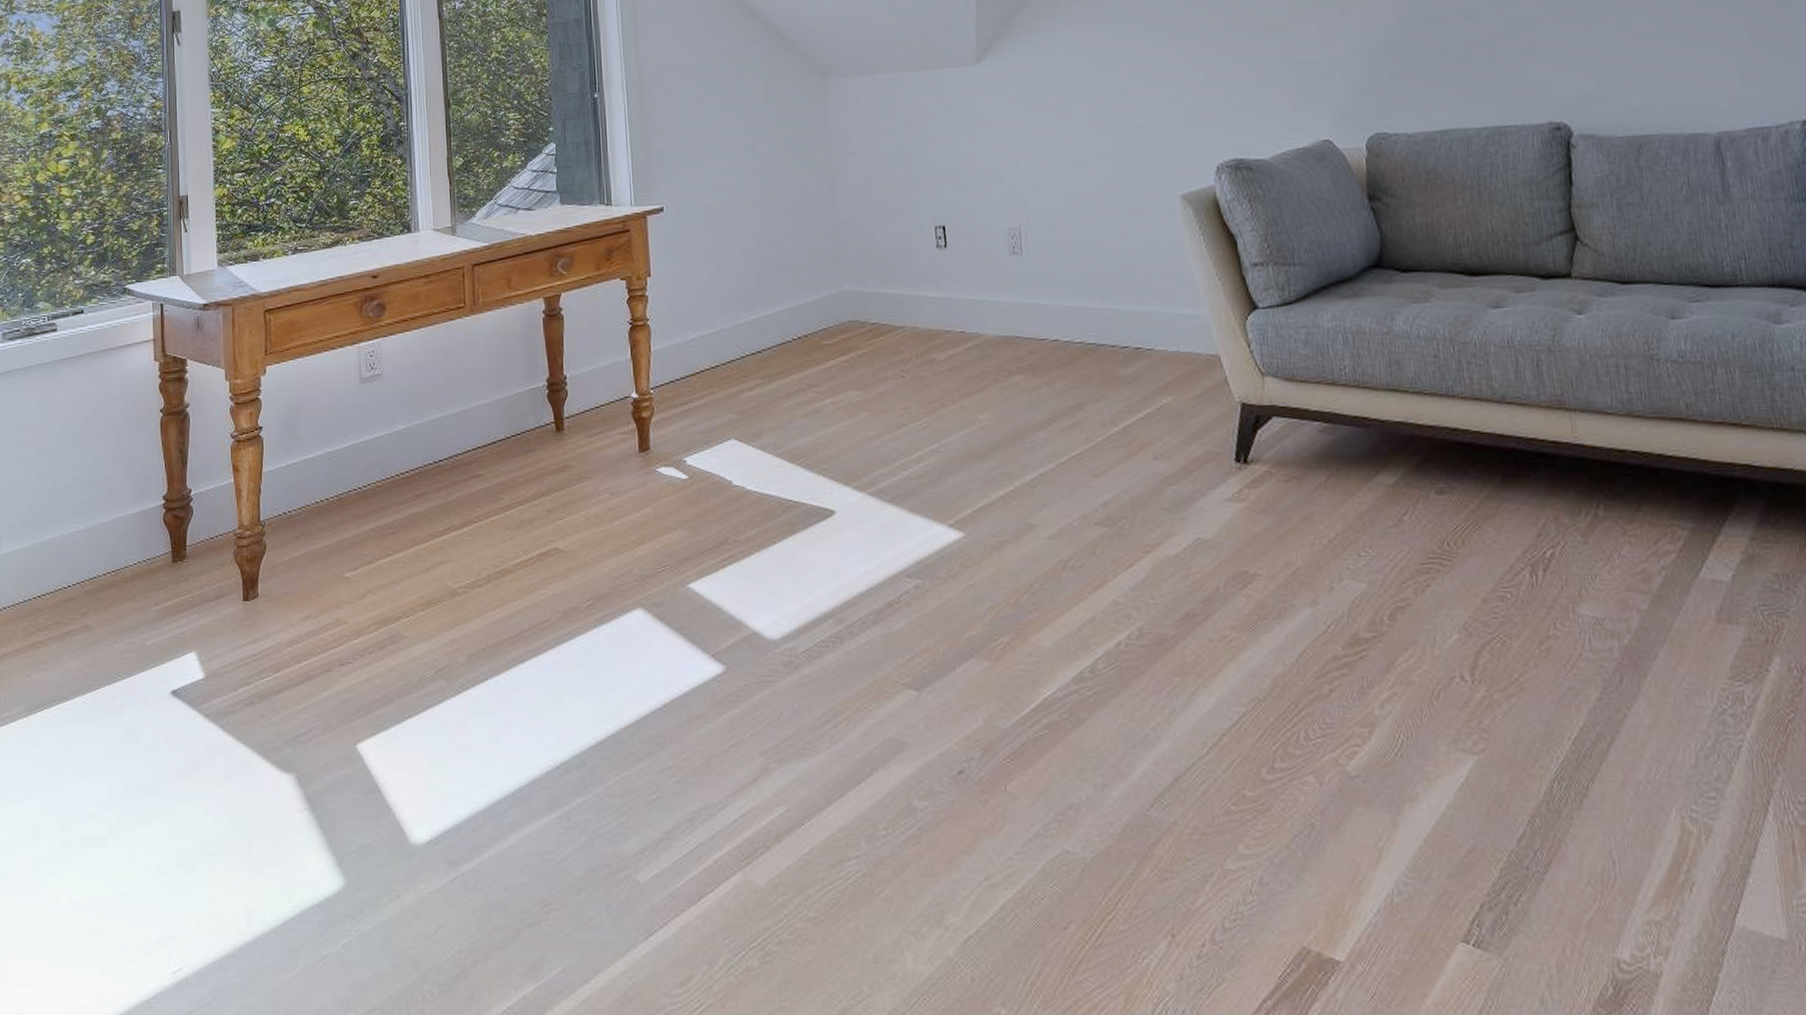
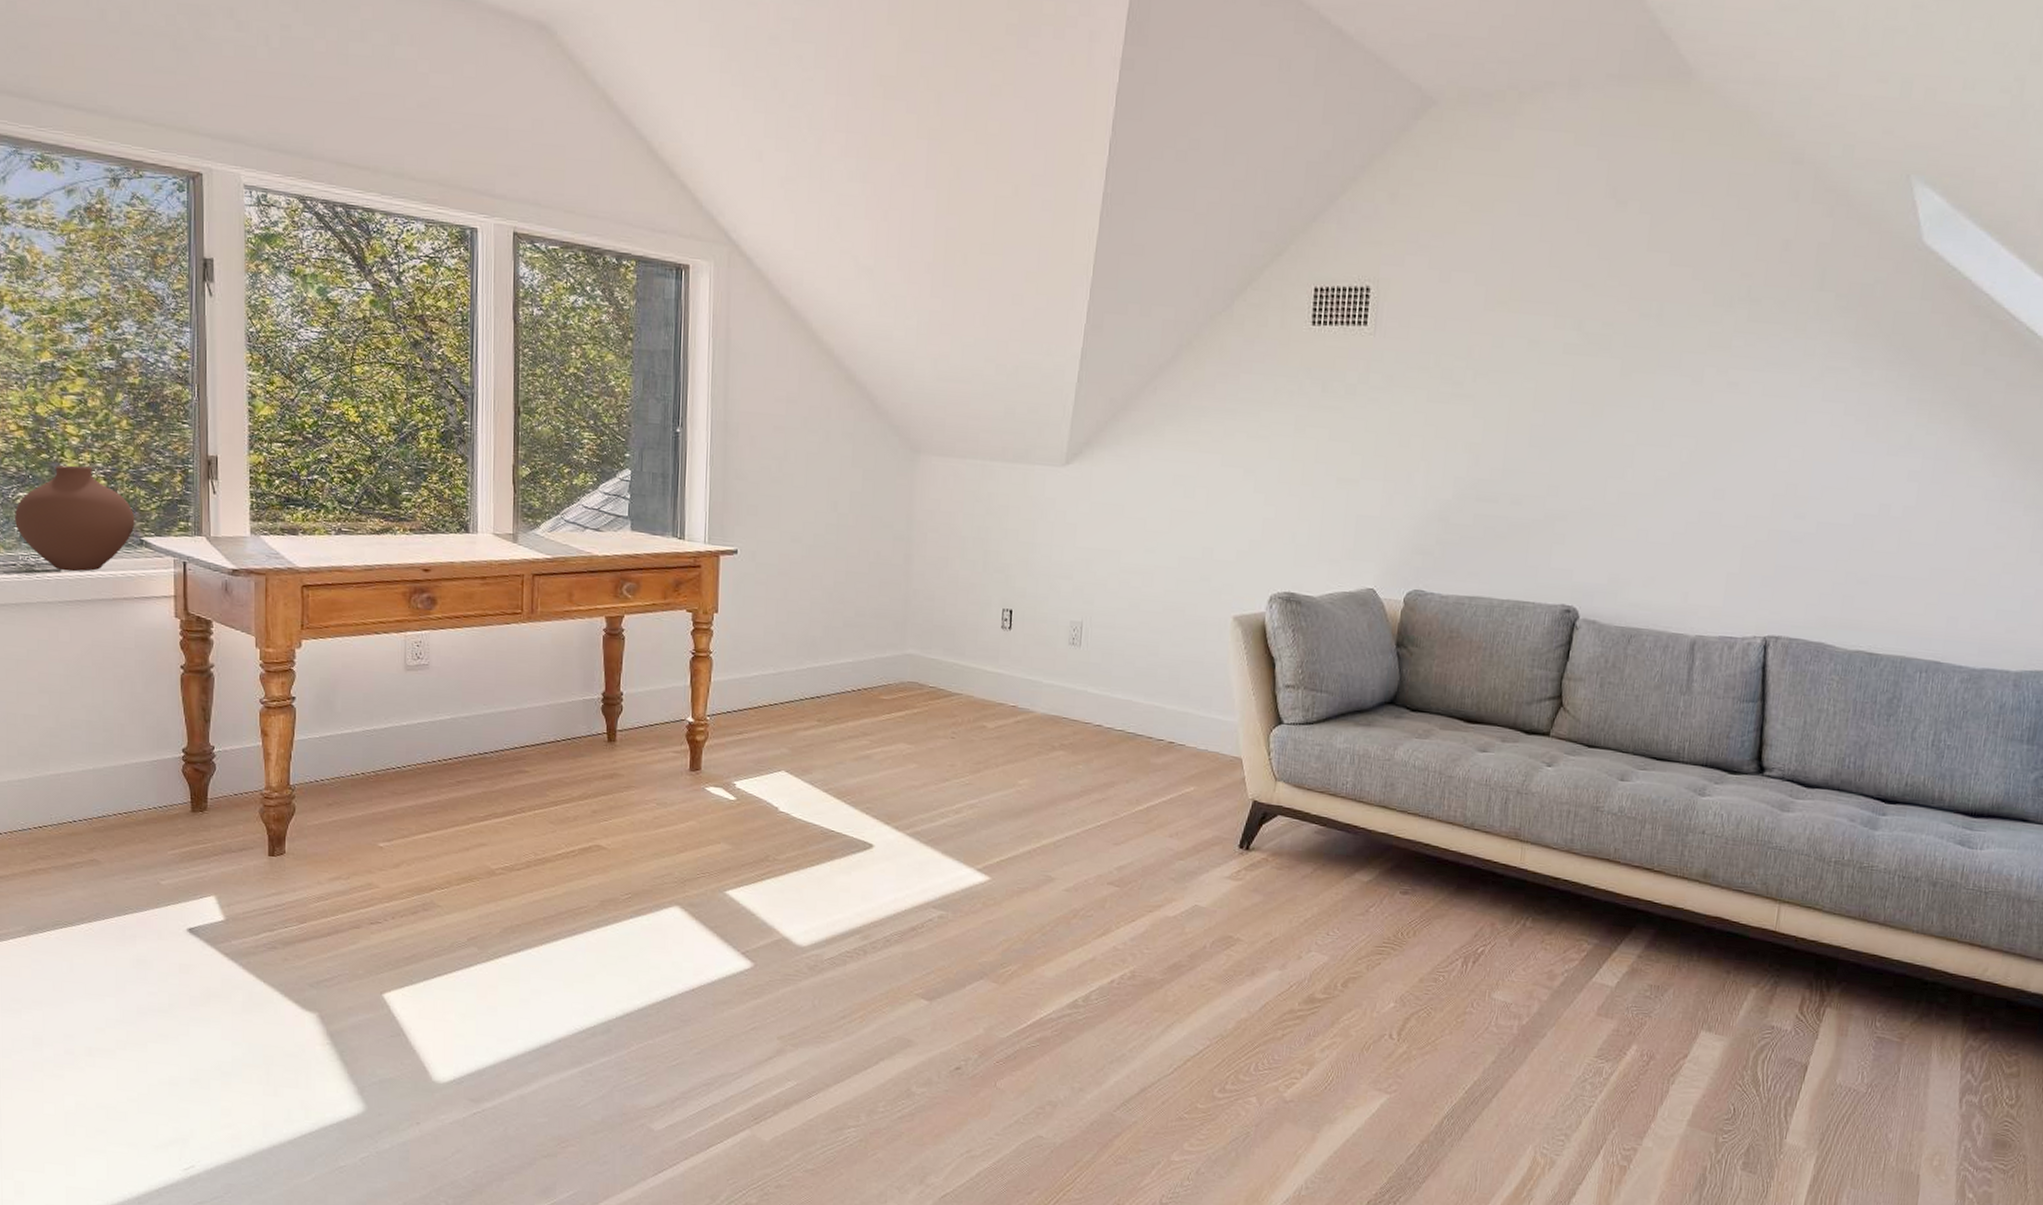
vase: none [18,224,119,330] -> present [14,465,135,572]

